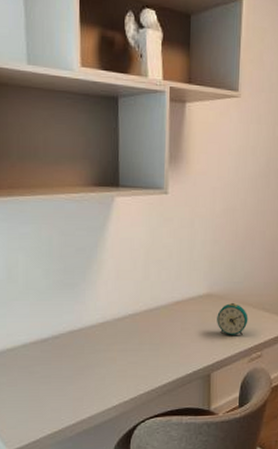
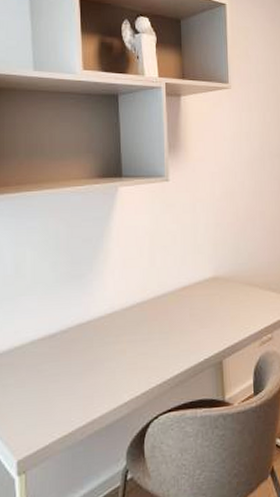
alarm clock: present [217,302,248,336] -> none [224,284,256,319]

